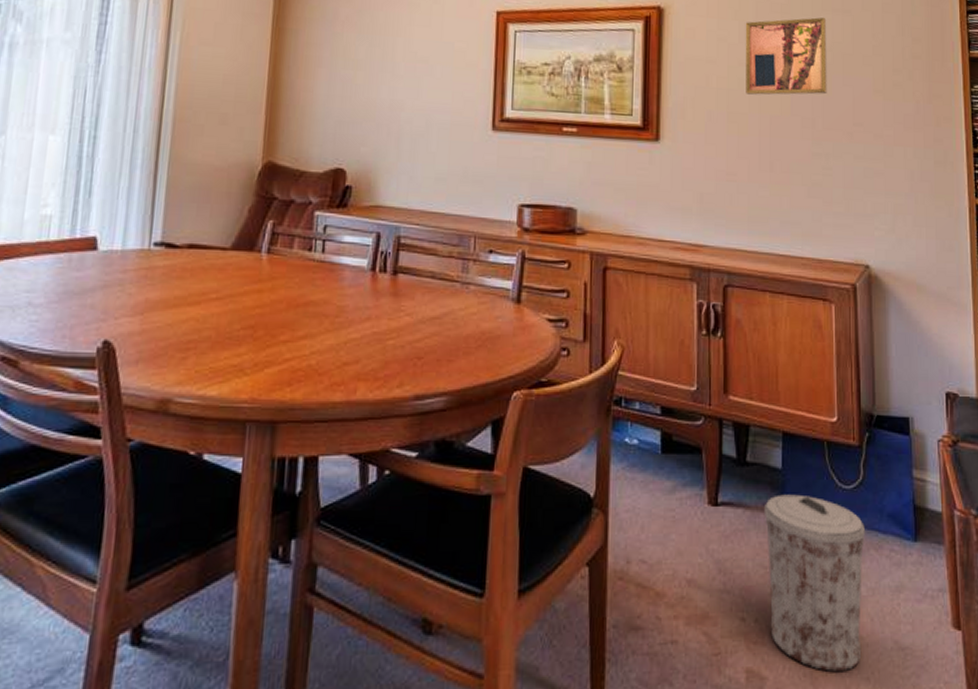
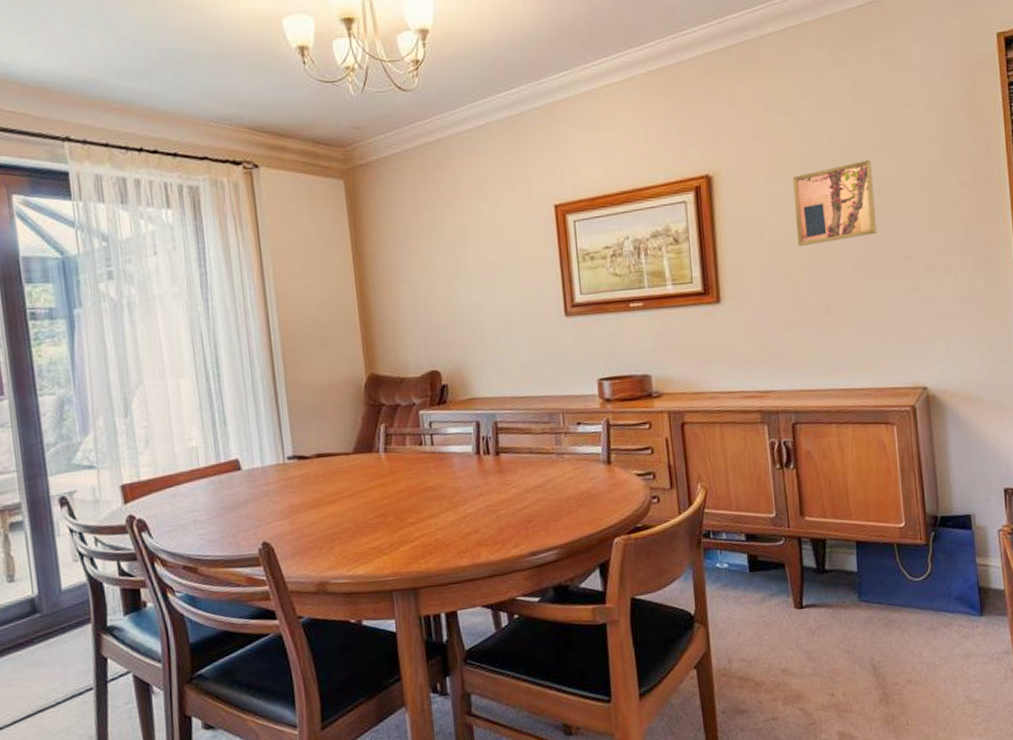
trash can: present [763,494,866,672] -> none [843,590,938,727]

